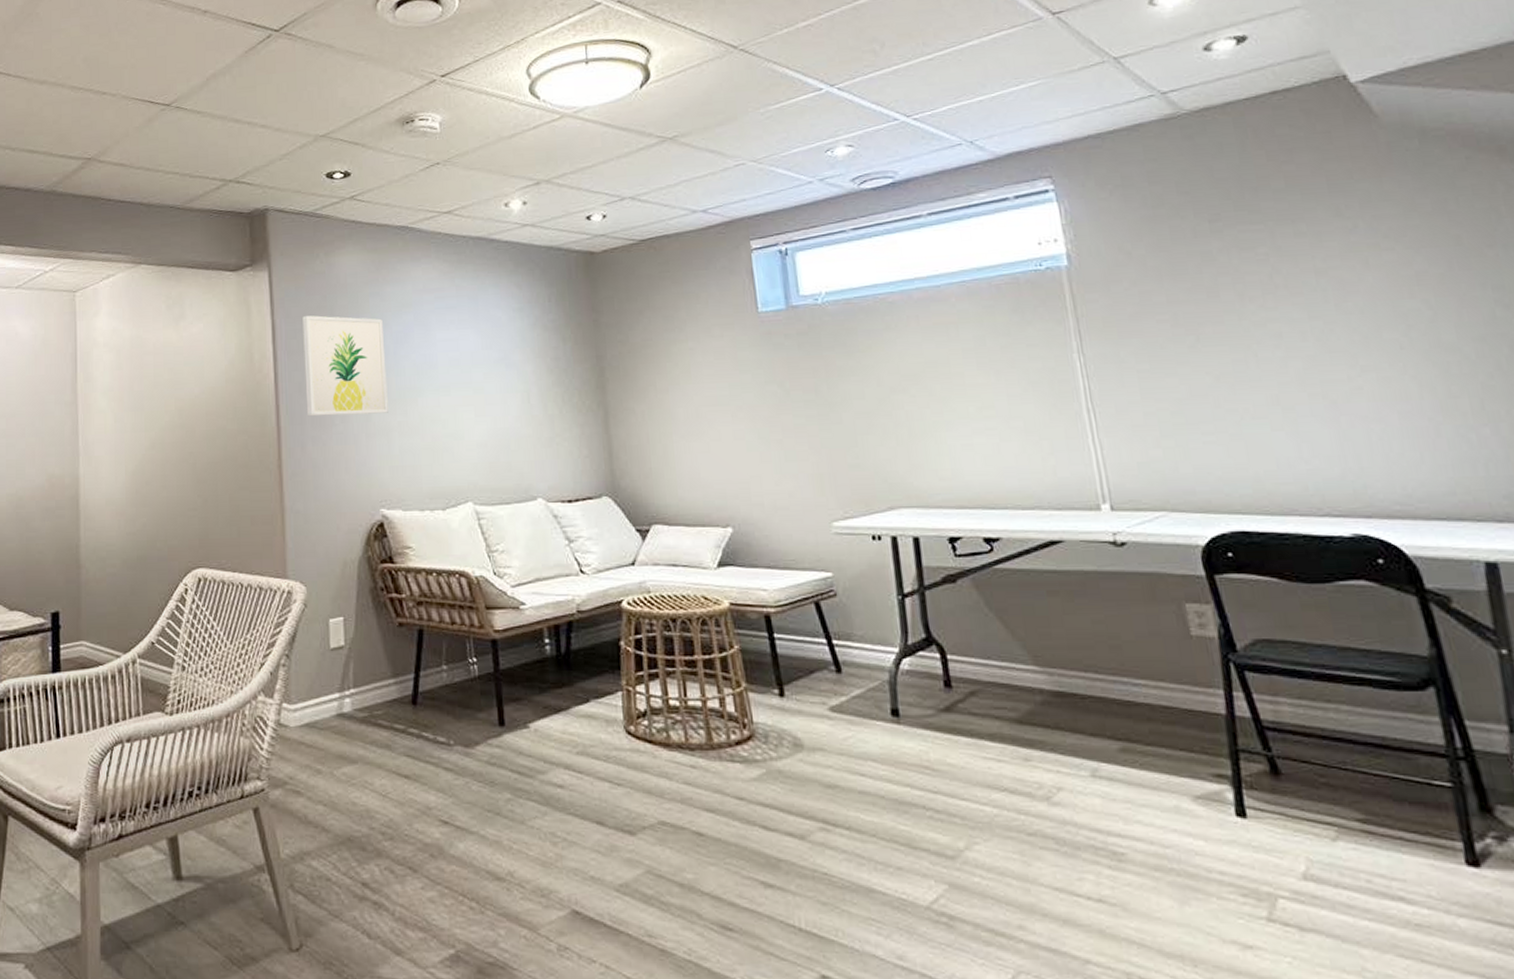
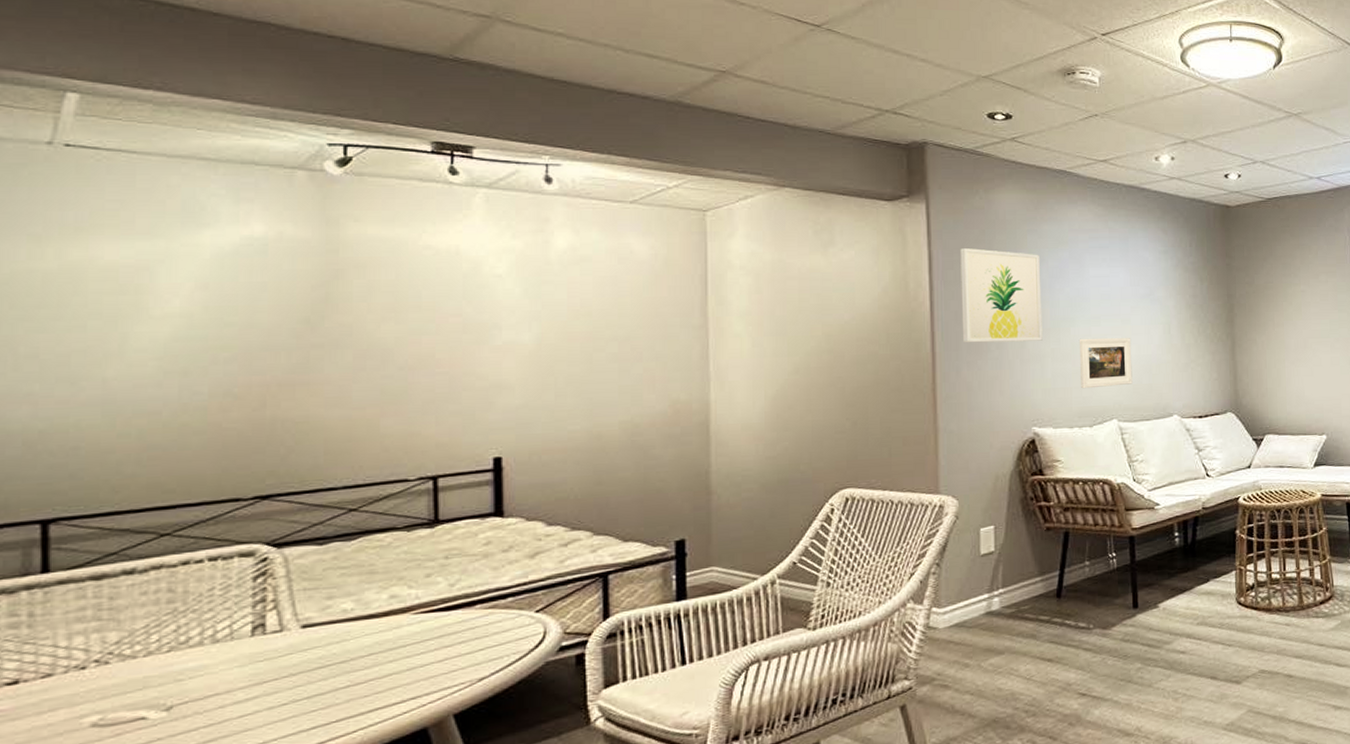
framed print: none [427,408,489,467] -> present [1079,337,1133,389]

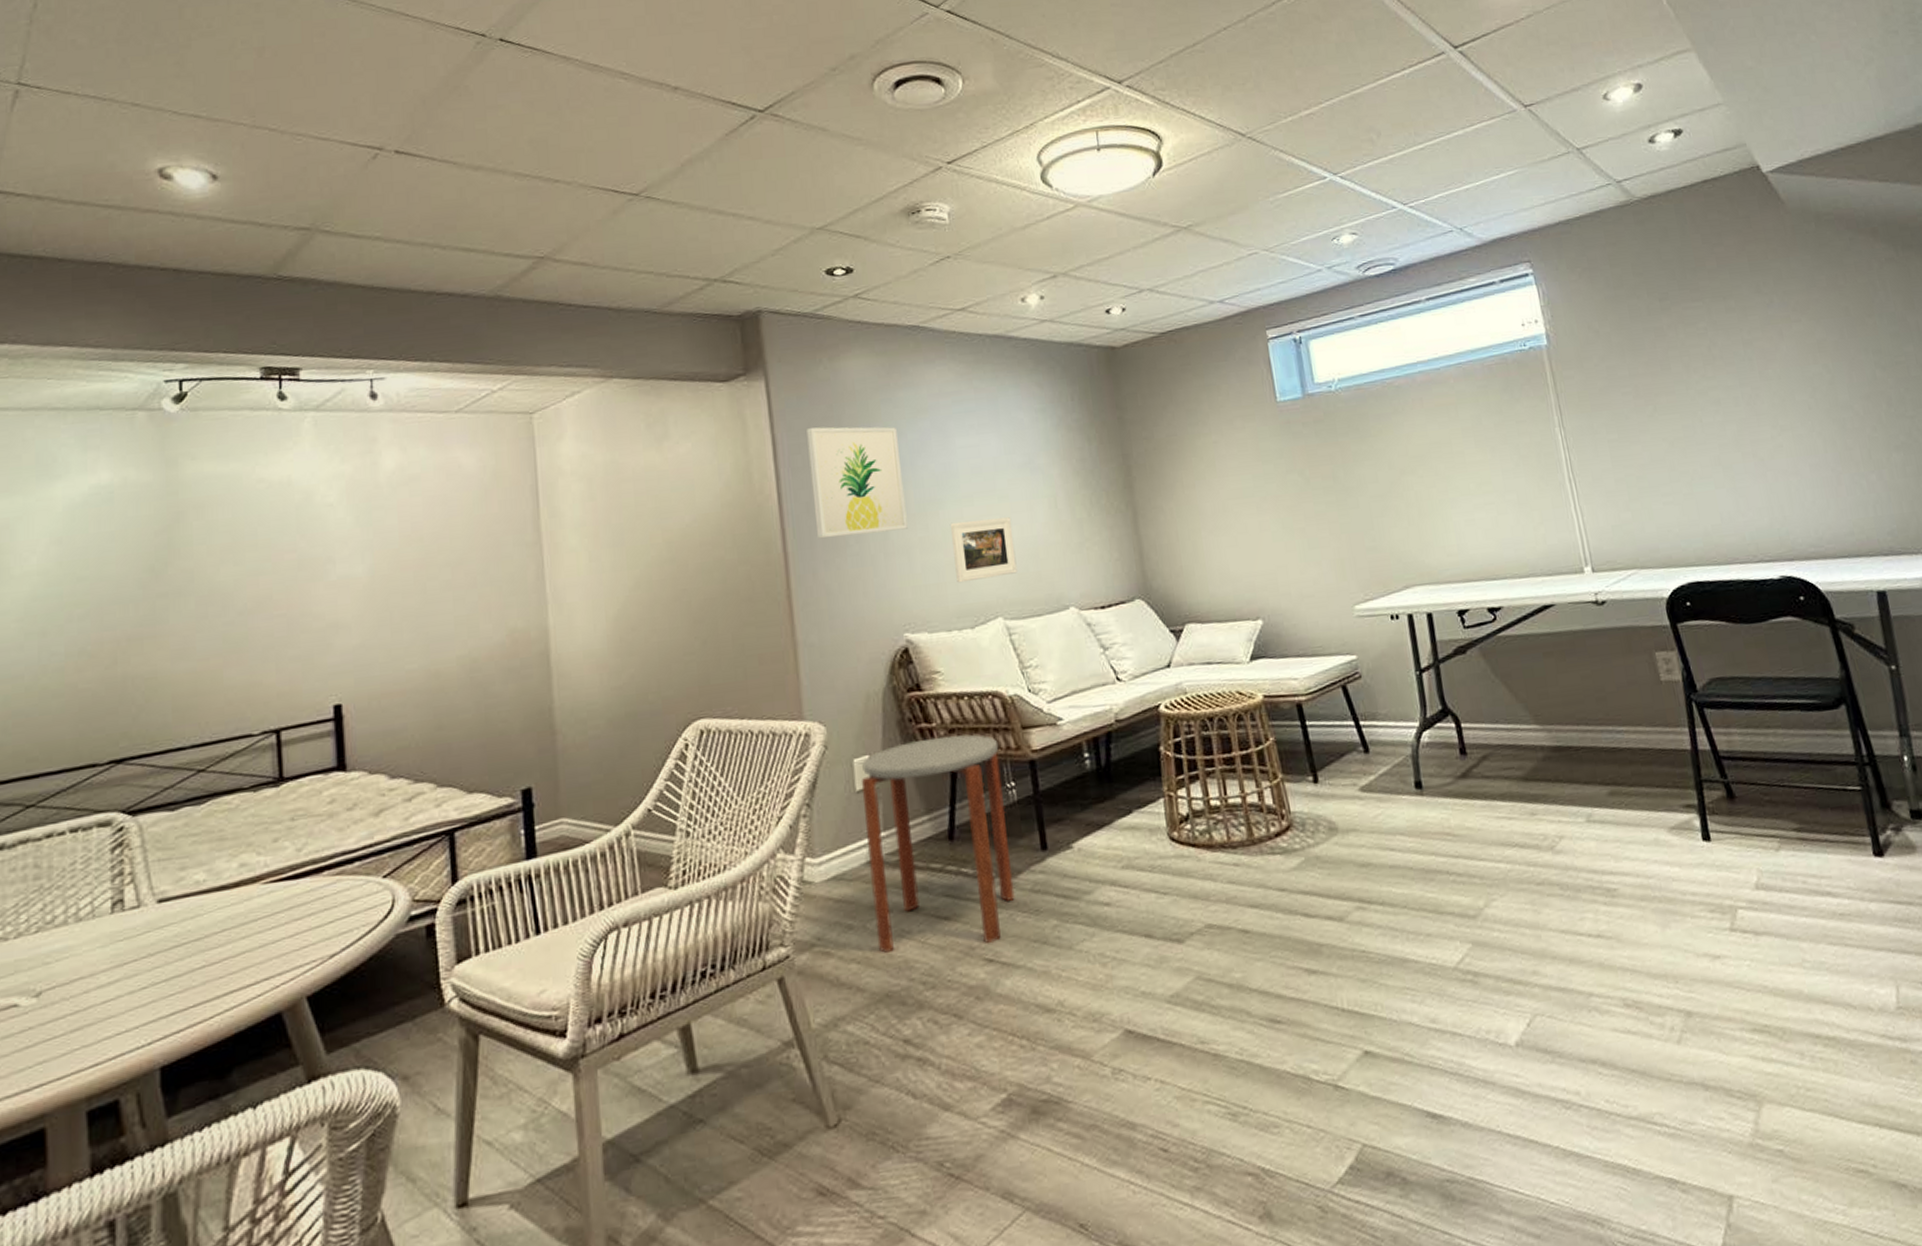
side table: none [985,513,1108,688] -> present [861,734,1015,954]

